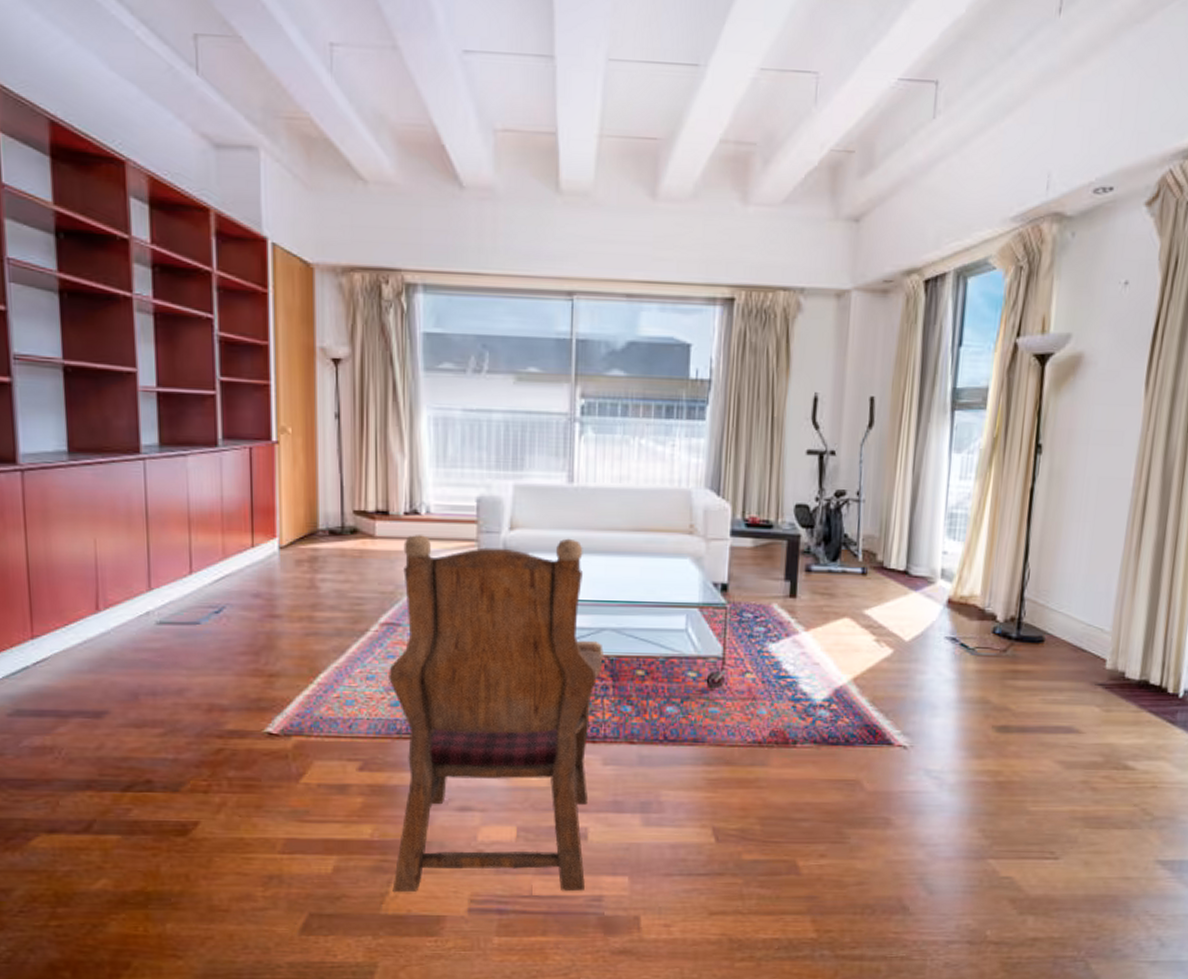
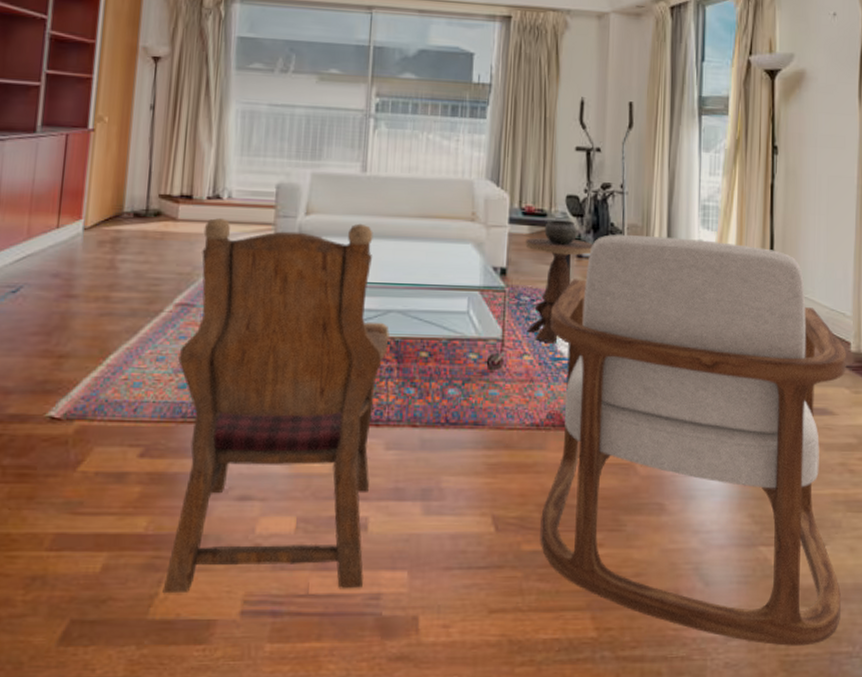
side table: none [748,531,824,662] -> present [525,220,593,344]
armchair: none [761,547,1101,950] -> present [540,235,846,646]

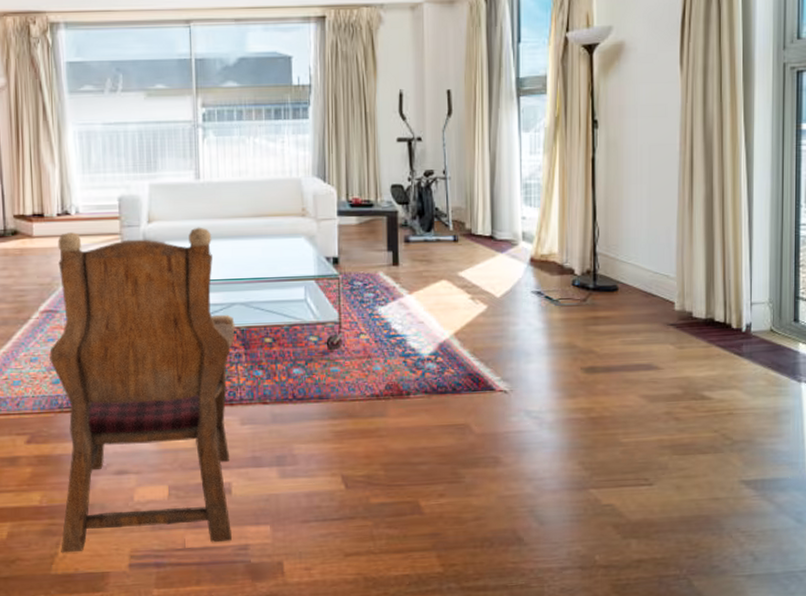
side table: present [525,220,593,344] -> none [355,209,420,323]
armchair: present [540,235,846,646] -> none [382,216,670,572]

